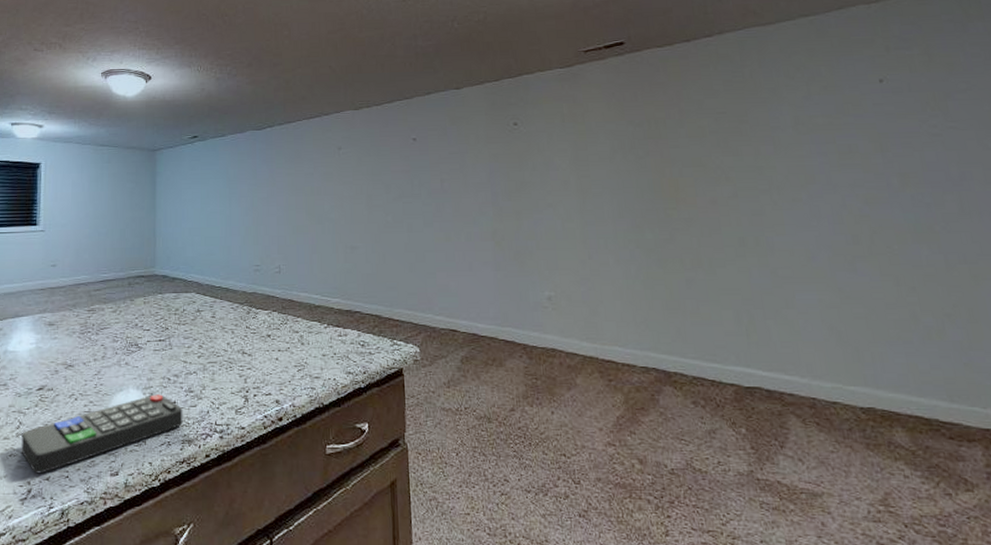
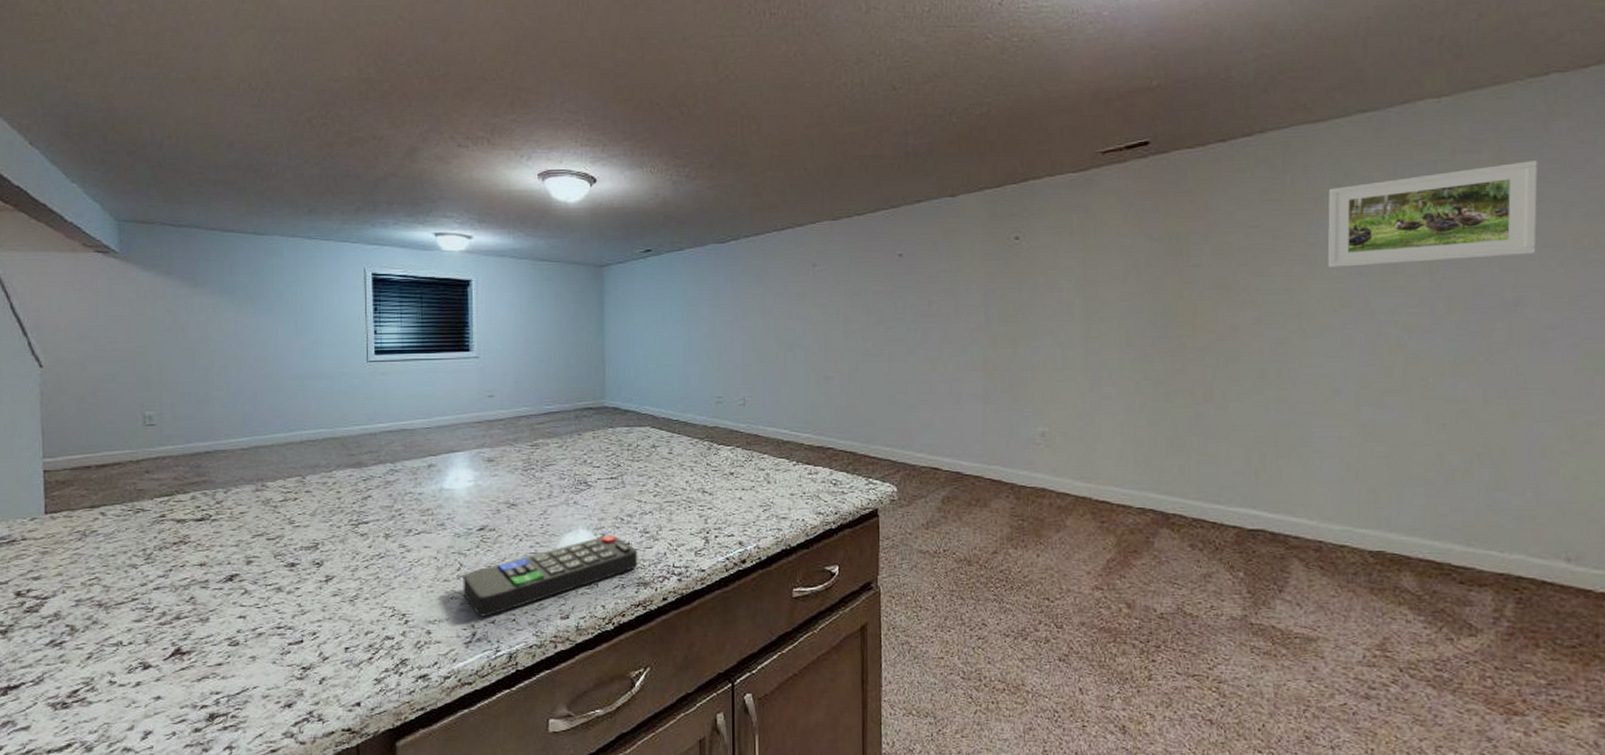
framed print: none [783,54,973,148] -> present [1327,159,1538,267]

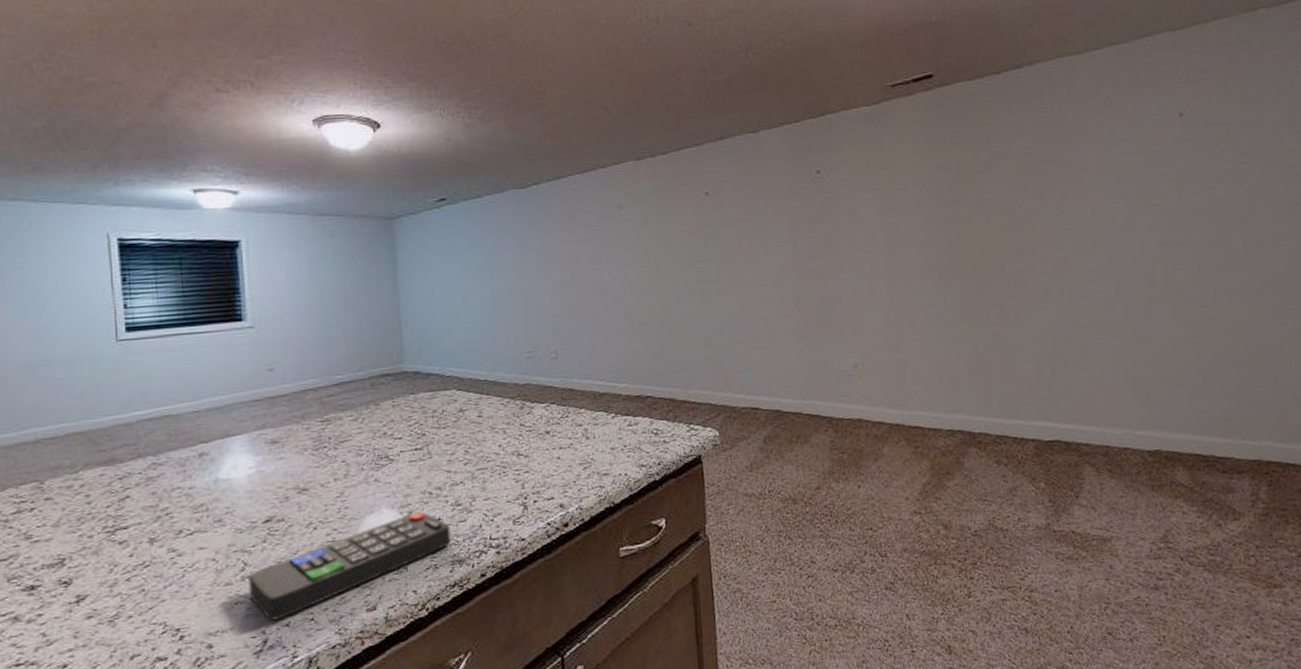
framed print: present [1327,159,1538,267] -> none [1090,85,1259,189]

